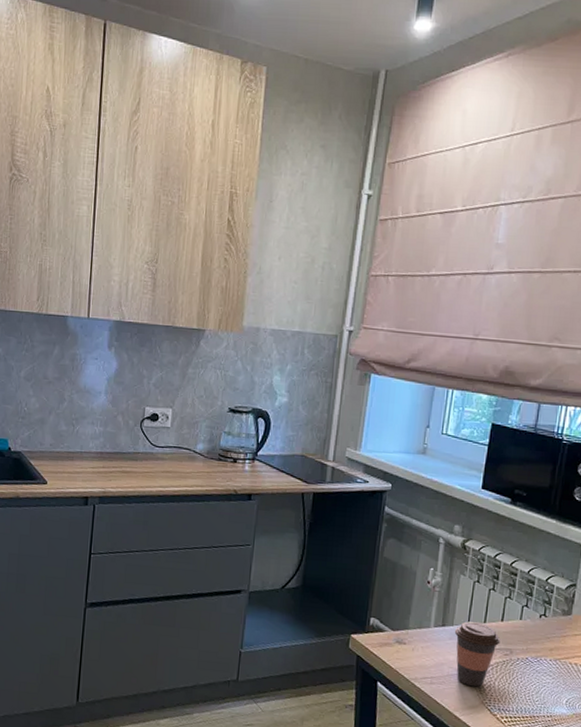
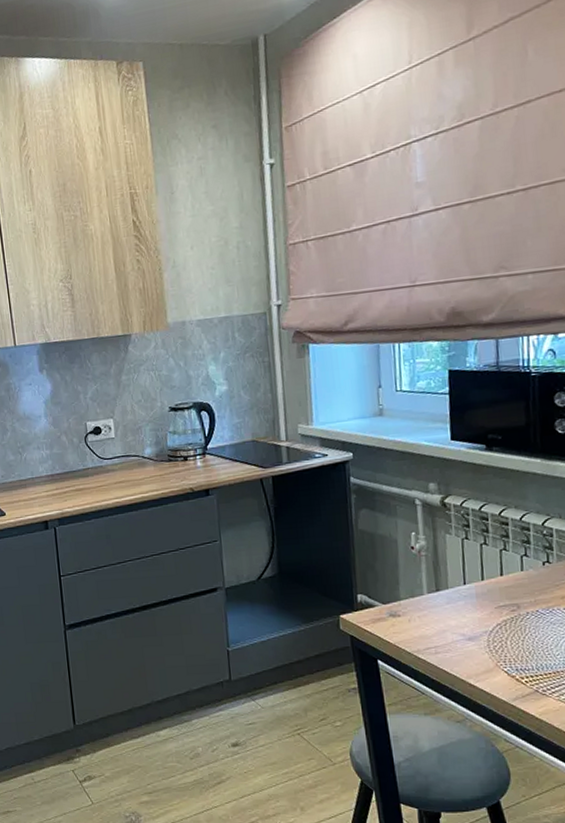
coffee cup: present [454,621,501,687] -> none [450,581,504,650]

